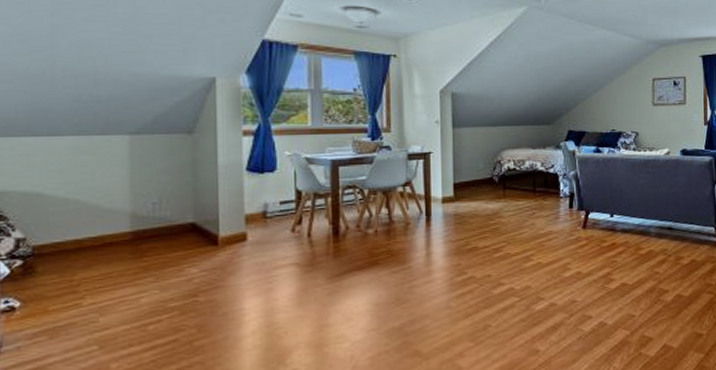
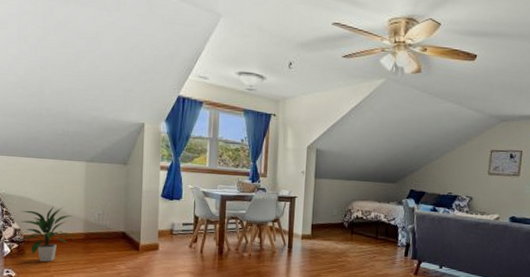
indoor plant: none [24,199,115,280] -> present [19,206,73,262]

